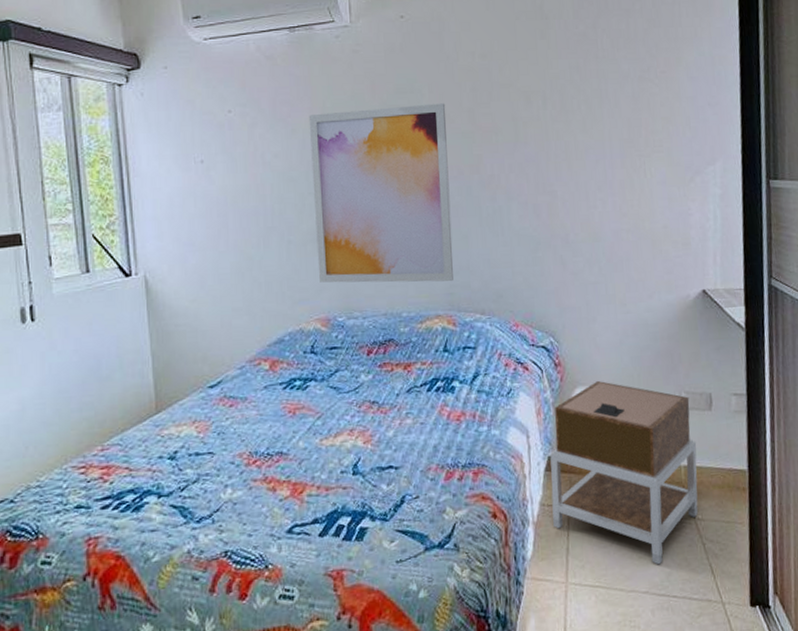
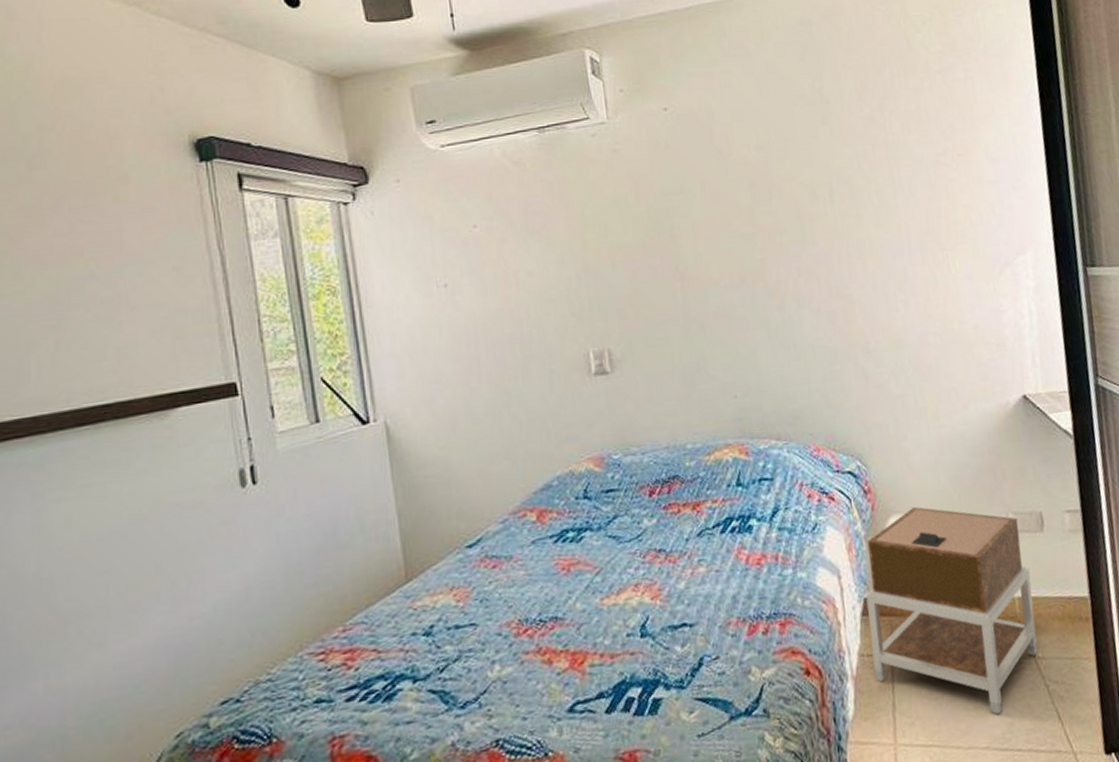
wall art: present [308,103,454,283] -> none [565,203,743,416]

